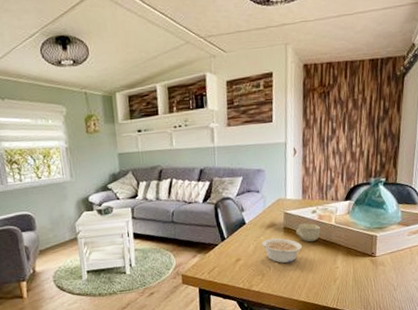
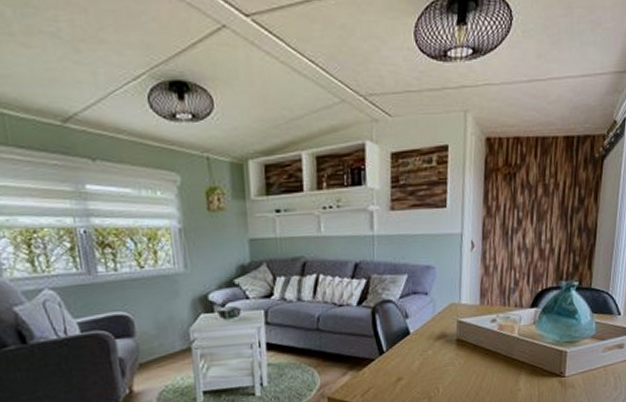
legume: present [262,238,302,264] -> none [429,352,478,384]
cup: present [296,223,320,242] -> none [471,334,500,358]

